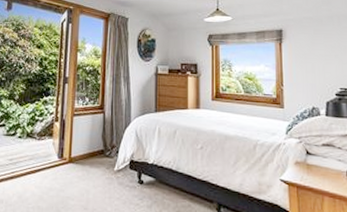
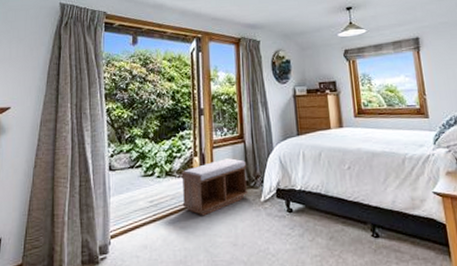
bench: none [40,127,104,179] -> present [181,158,249,216]

